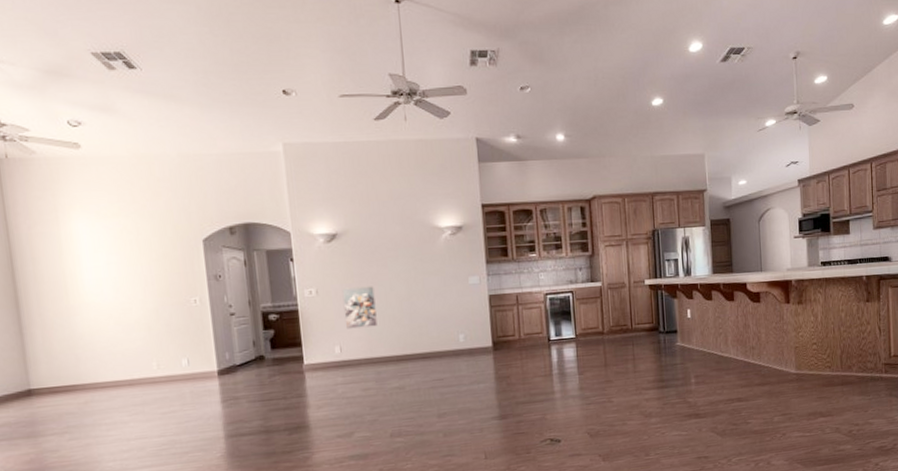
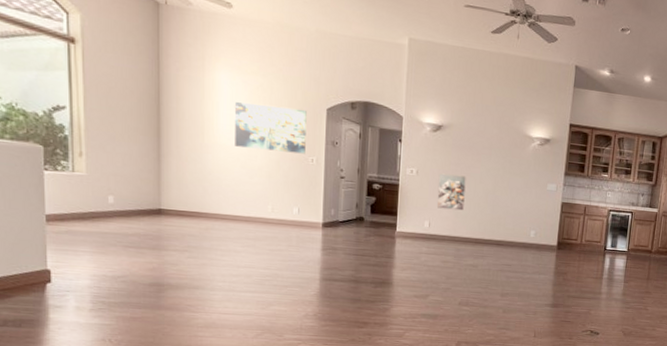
wall art: none [99,245,186,302] -> present [235,102,307,154]

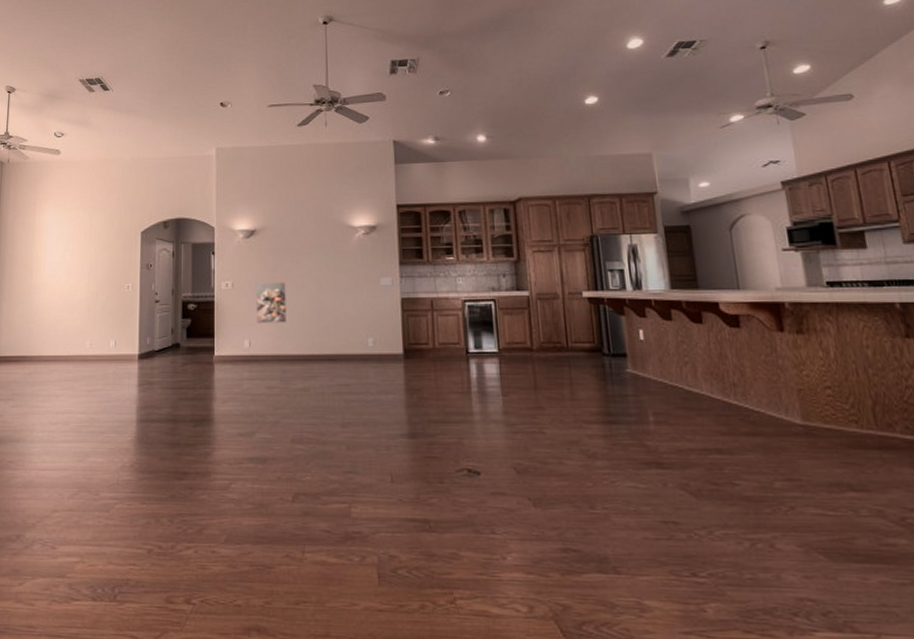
wall art: present [235,102,307,154] -> none [58,236,123,283]

